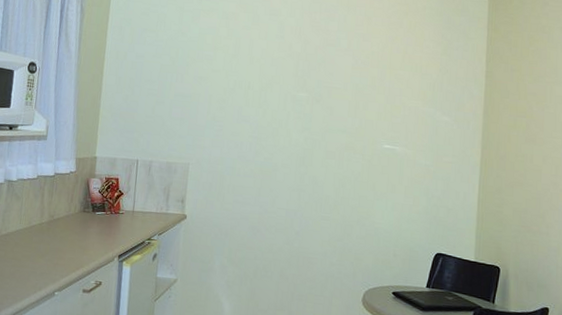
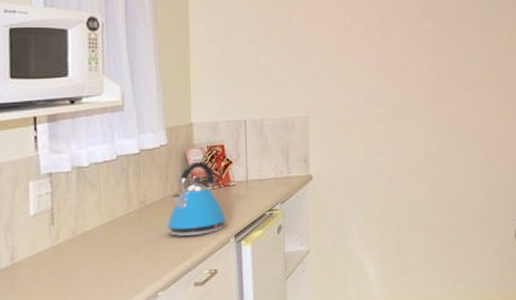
kettle: none [67,189,114,251] -> present [166,161,227,236]

